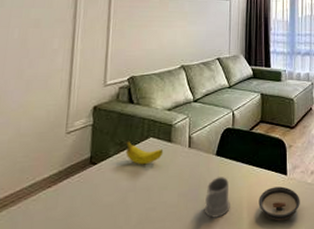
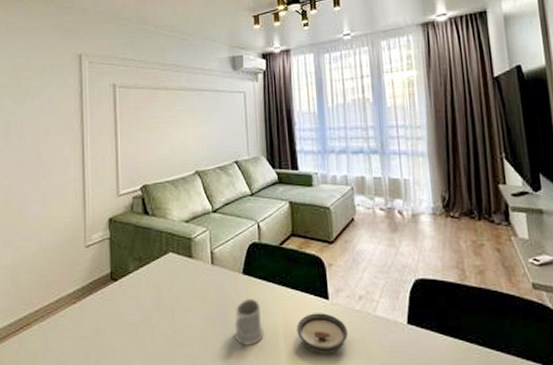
fruit: present [124,140,164,165] -> none [142,254,185,283]

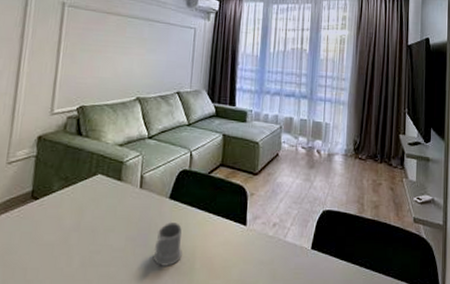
saucer: present [296,313,348,354] -> none [213,237,259,275]

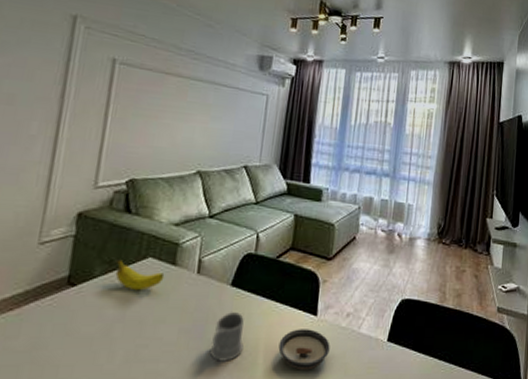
fruit: none [69,175,112,204] -> present [114,258,165,291]
saucer: none [213,237,259,275] -> present [278,329,330,370]

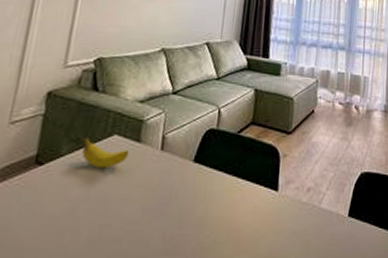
mug: present [210,311,244,363] -> none [173,187,206,242]
saucer: present [278,329,330,370] -> none [240,205,292,248]

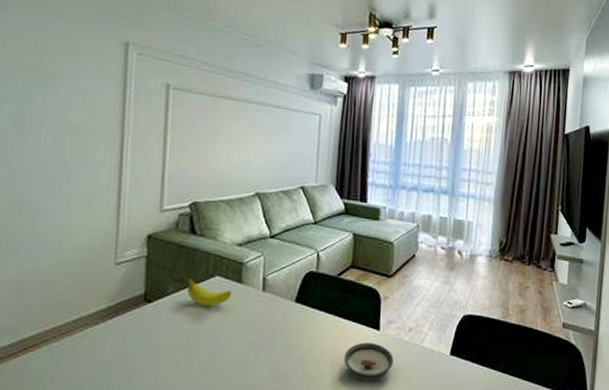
saucer: none [240,205,292,248] -> present [344,342,394,381]

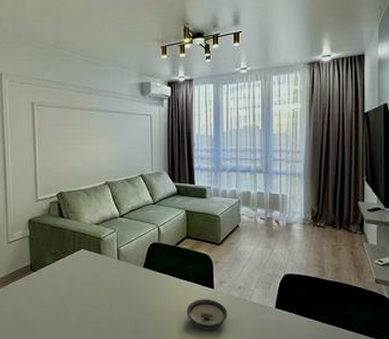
fruit: present [184,276,232,307] -> none [58,250,95,273]

